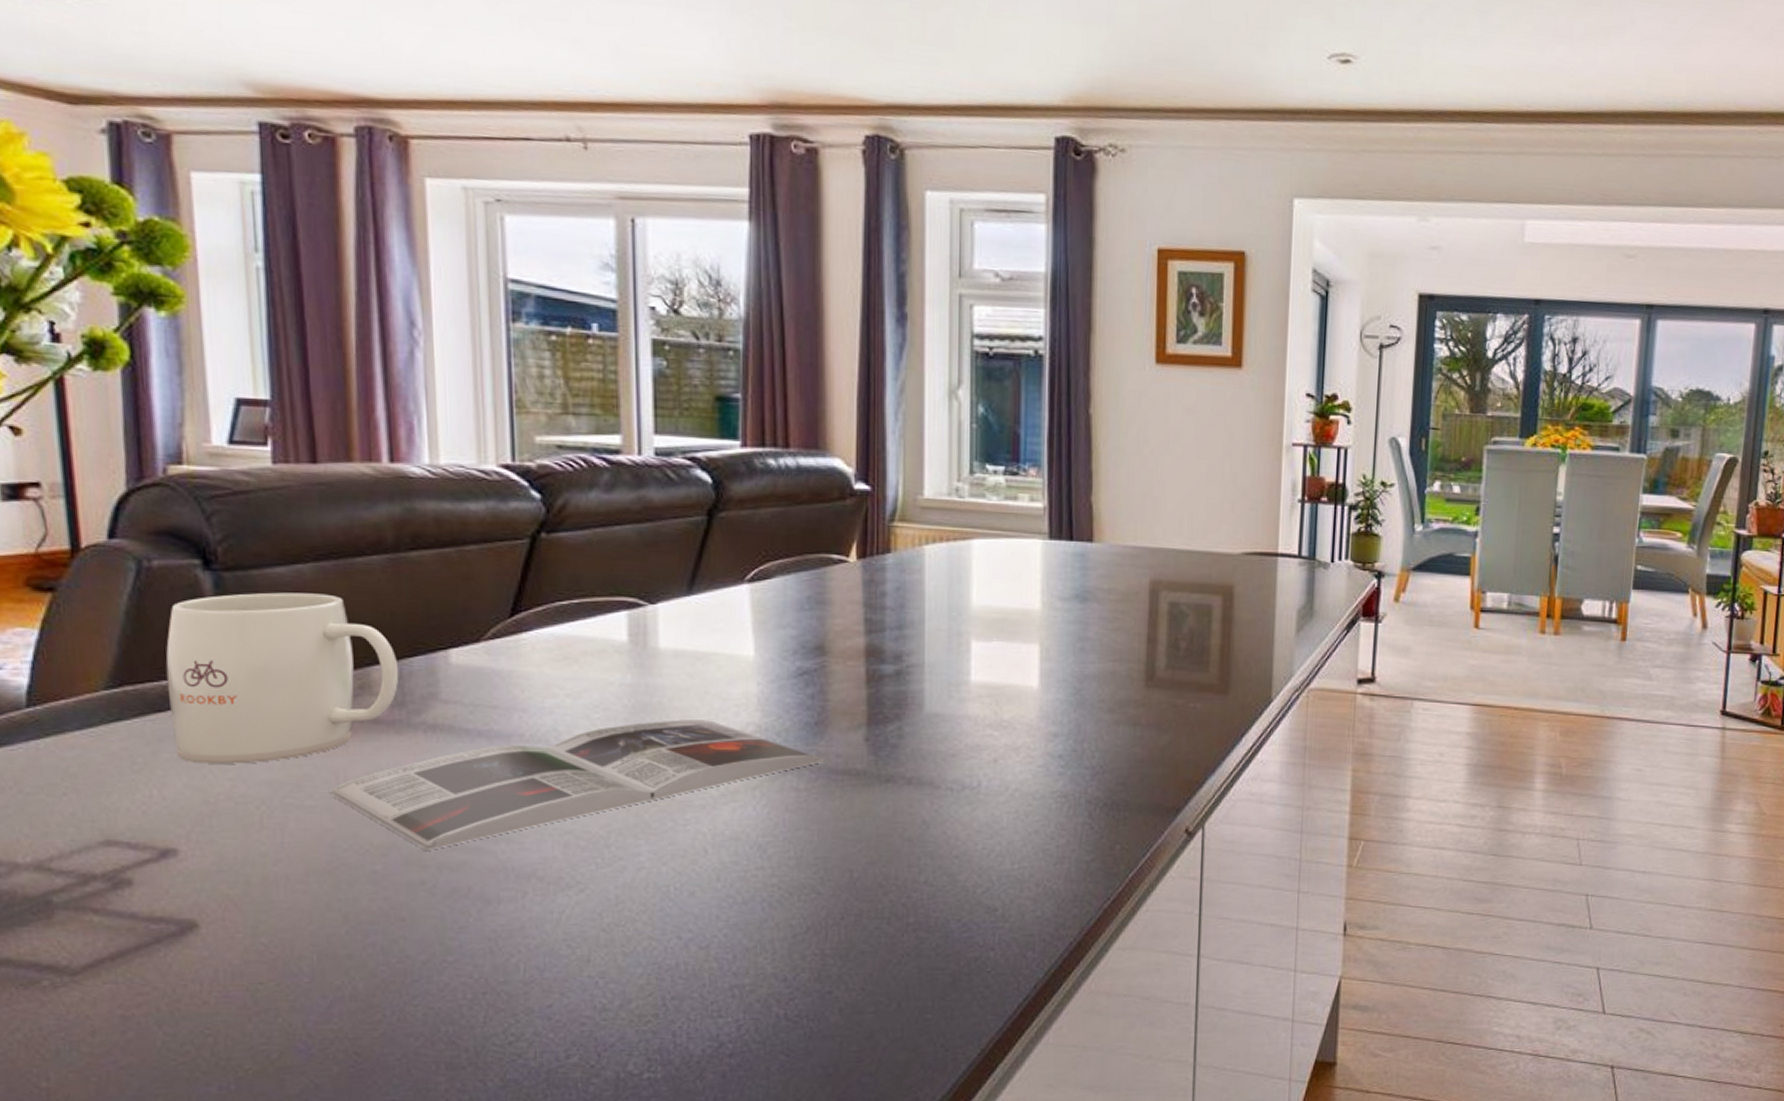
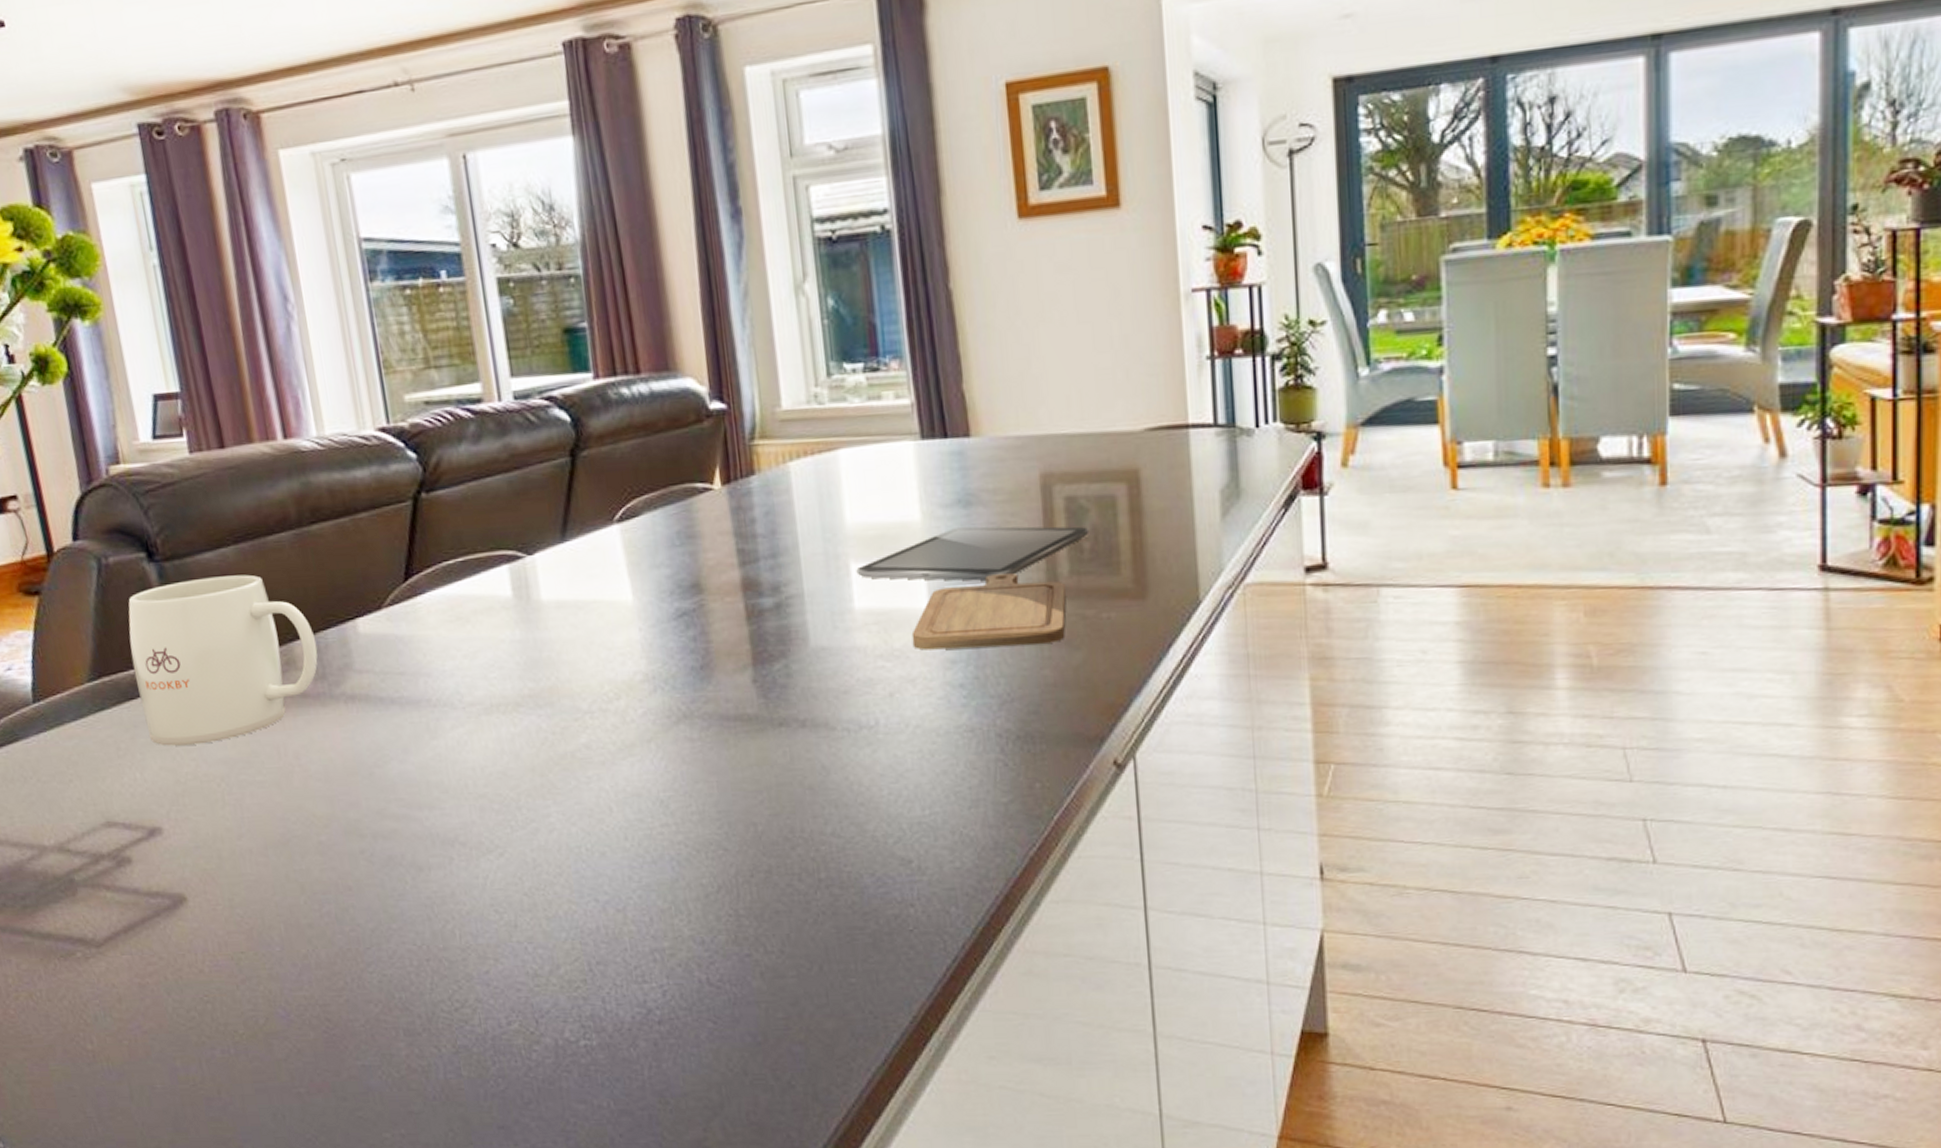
magazine: present [329,720,825,850] -> none [273,672,715,820]
tablet: none [976,618,1187,667] -> present [856,526,1090,581]
chopping board: none [1020,662,1161,725] -> present [911,573,1067,650]

